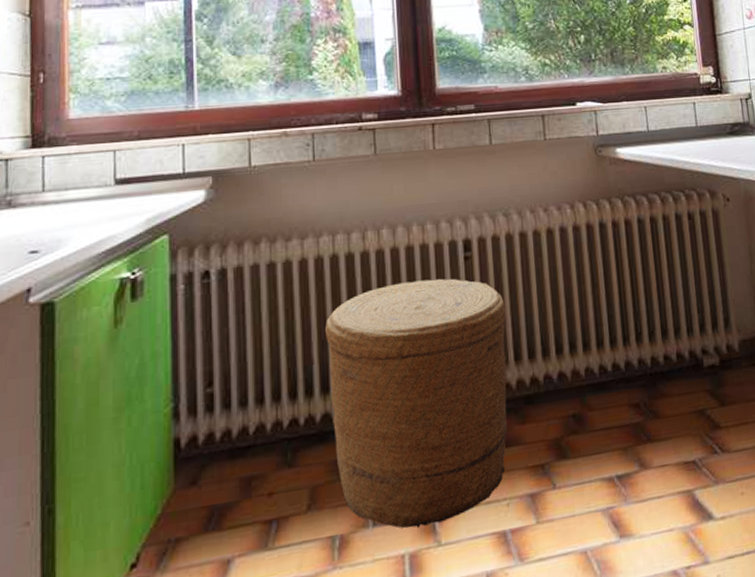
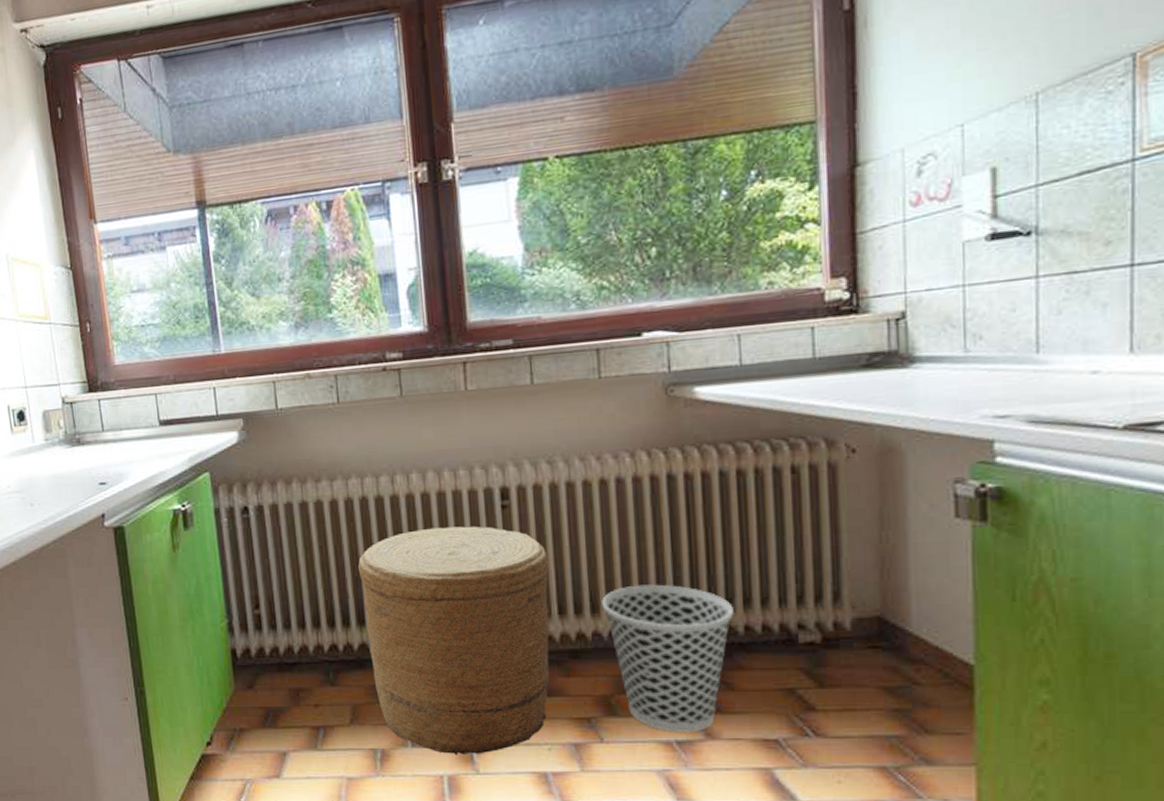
wastebasket: none [551,323,655,468] -> present [602,584,734,733]

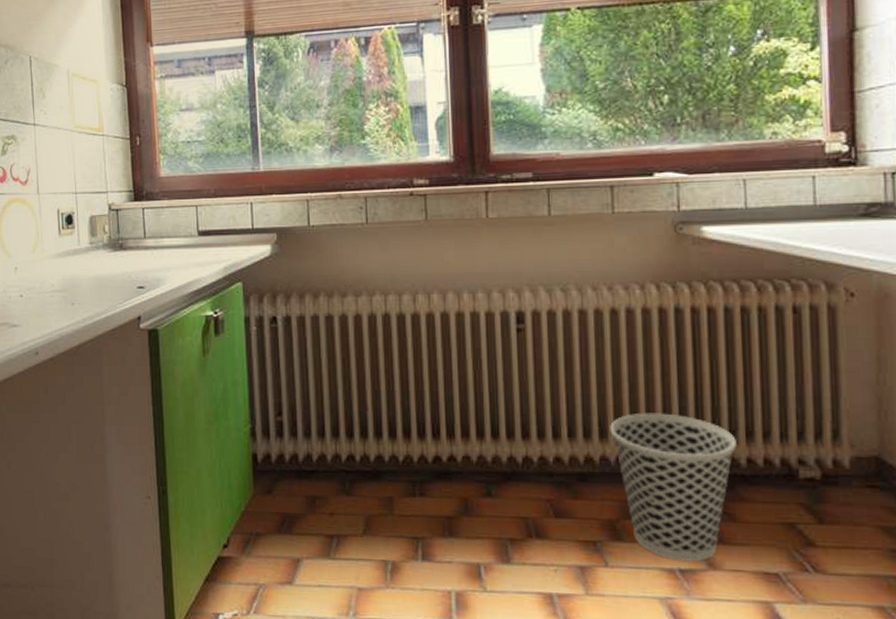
basket: present [357,526,550,755] -> none [377,347,560,572]

